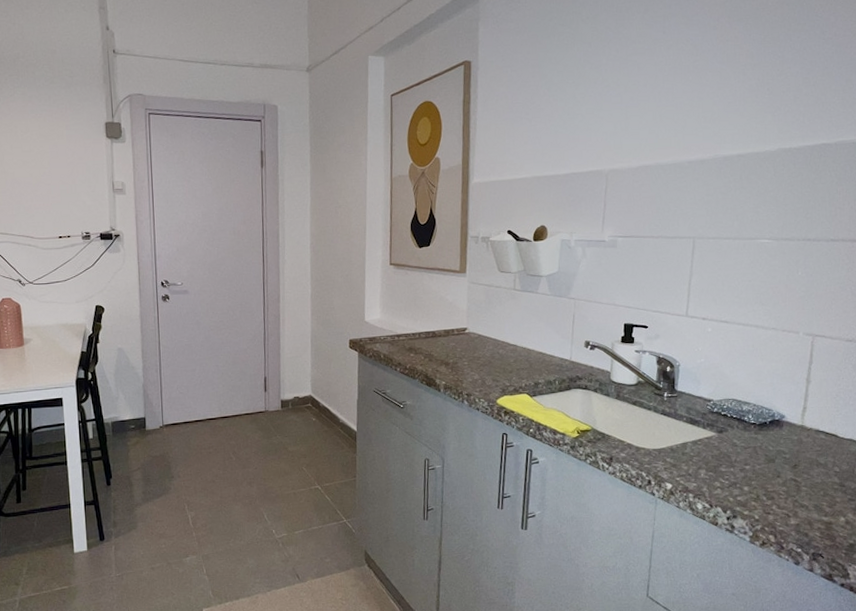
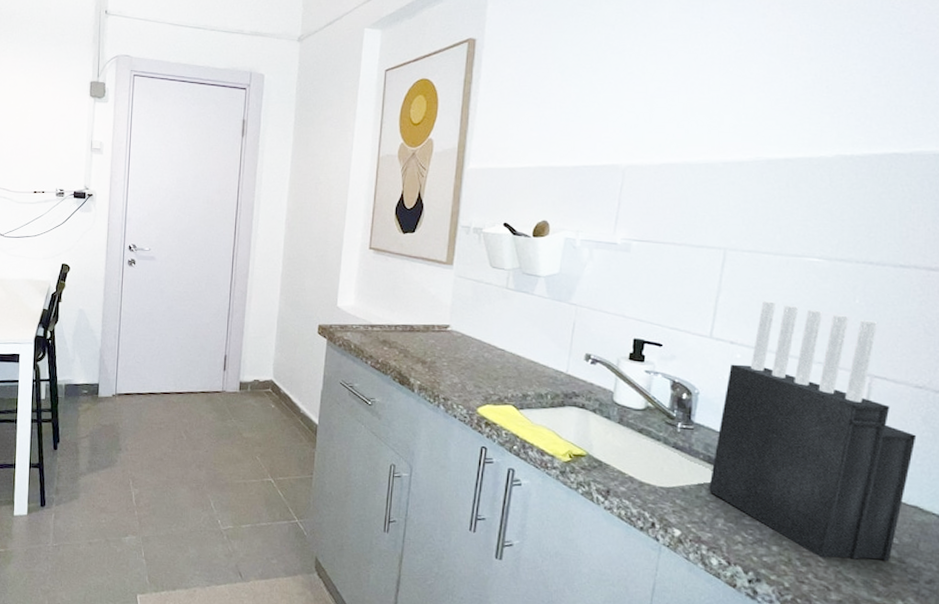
knife block: none [692,280,849,491] -> present [709,301,917,561]

